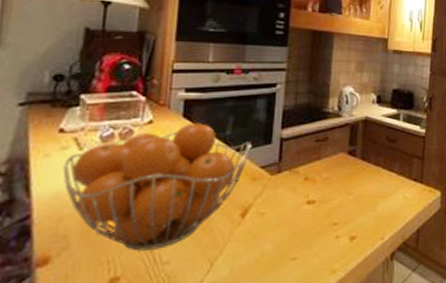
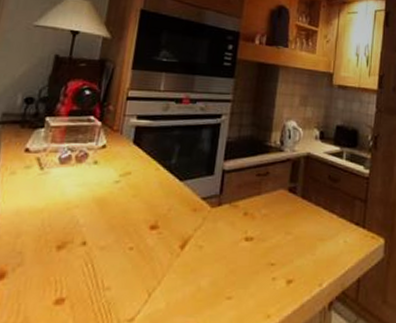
fruit basket: present [63,123,251,251] -> none [24,150,195,274]

